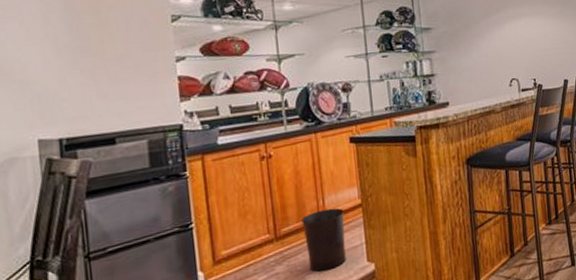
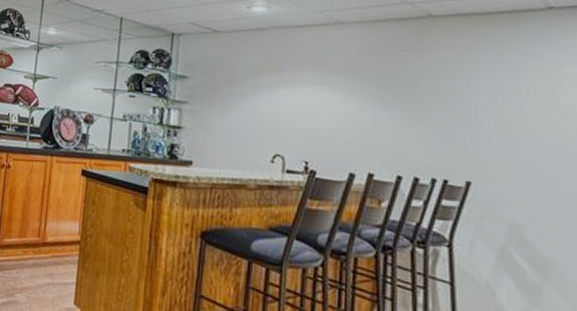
waste bin: present [300,208,346,272] -> none [19,233,62,298]

